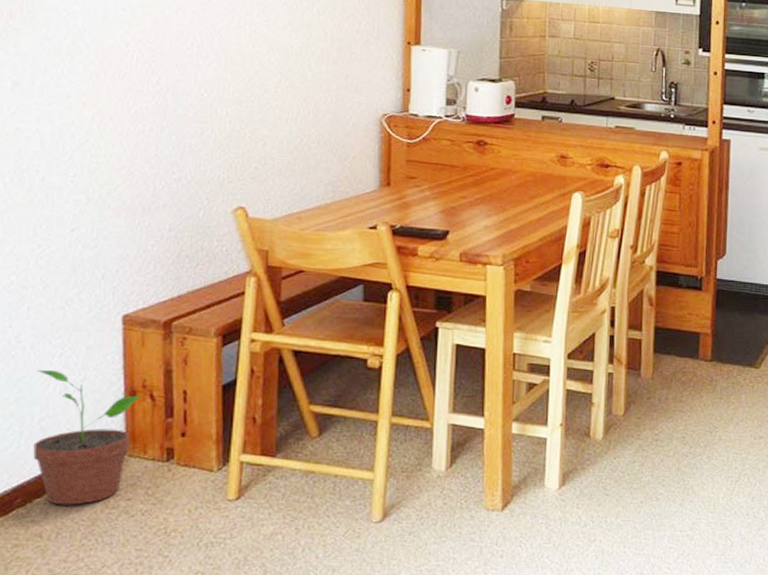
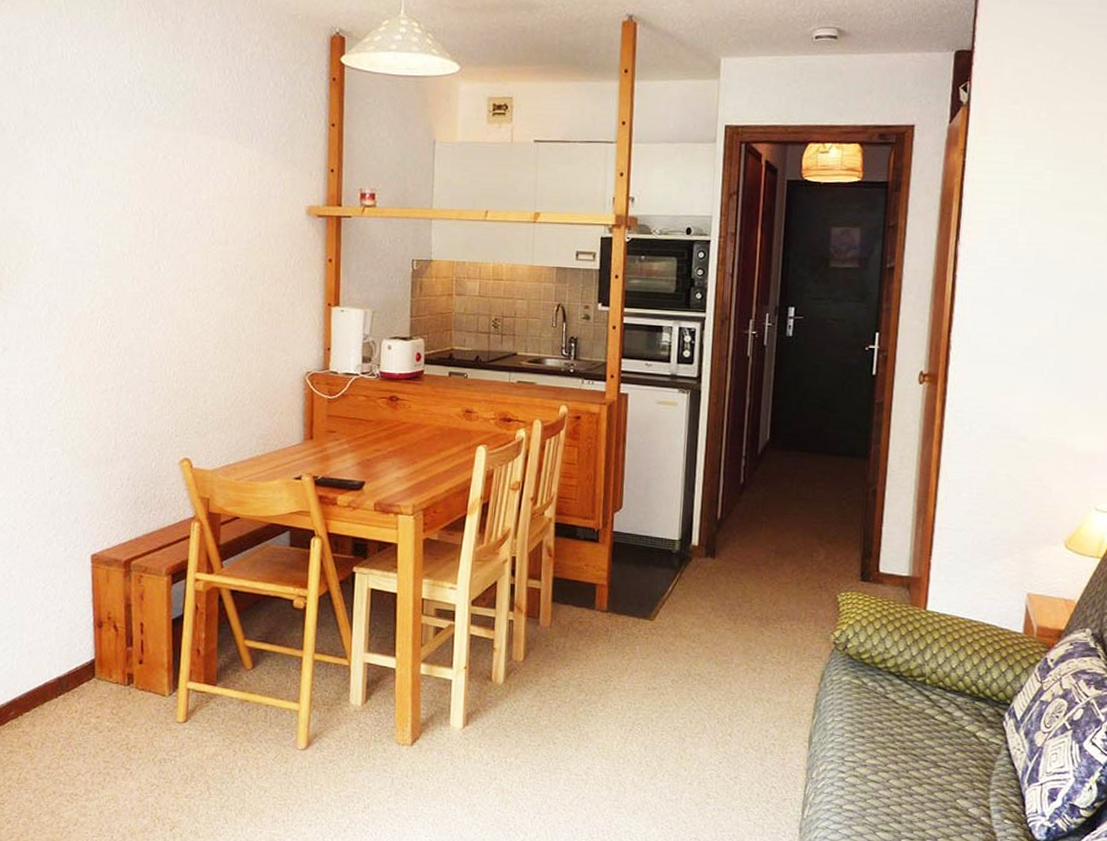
potted plant: present [33,369,142,505] -> none [23,600,107,719]

